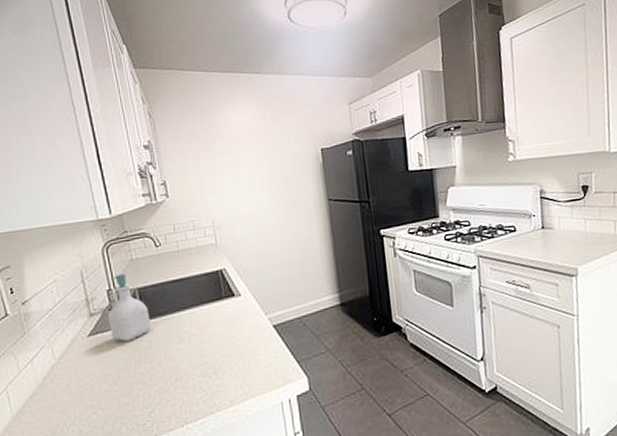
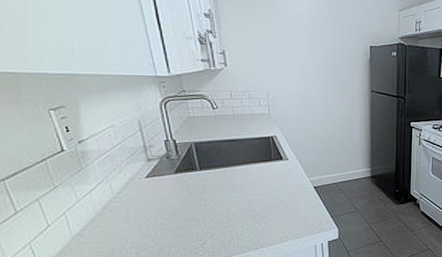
soap bottle: present [107,273,152,342] -> none [165,127,206,185]

